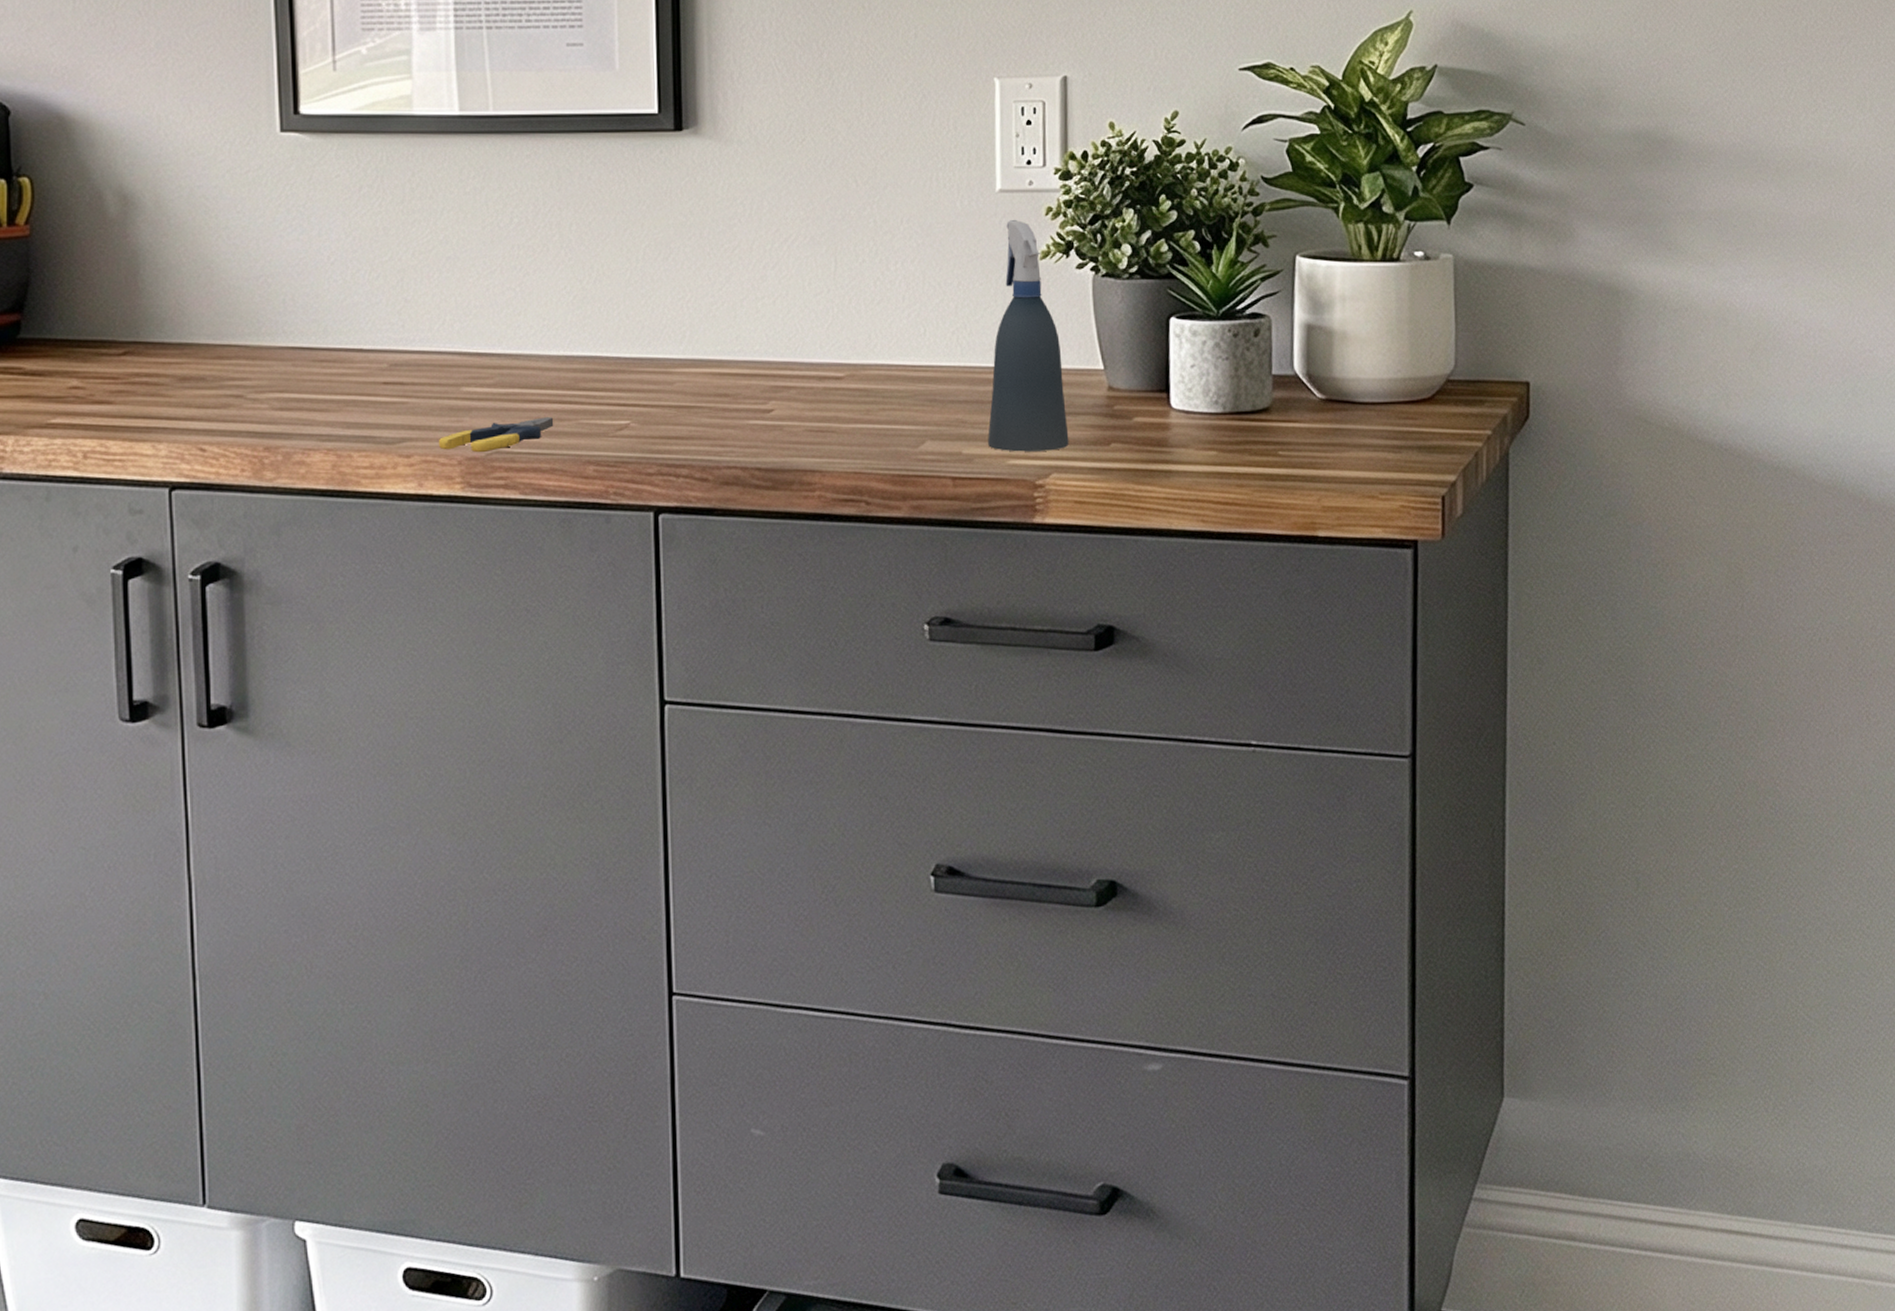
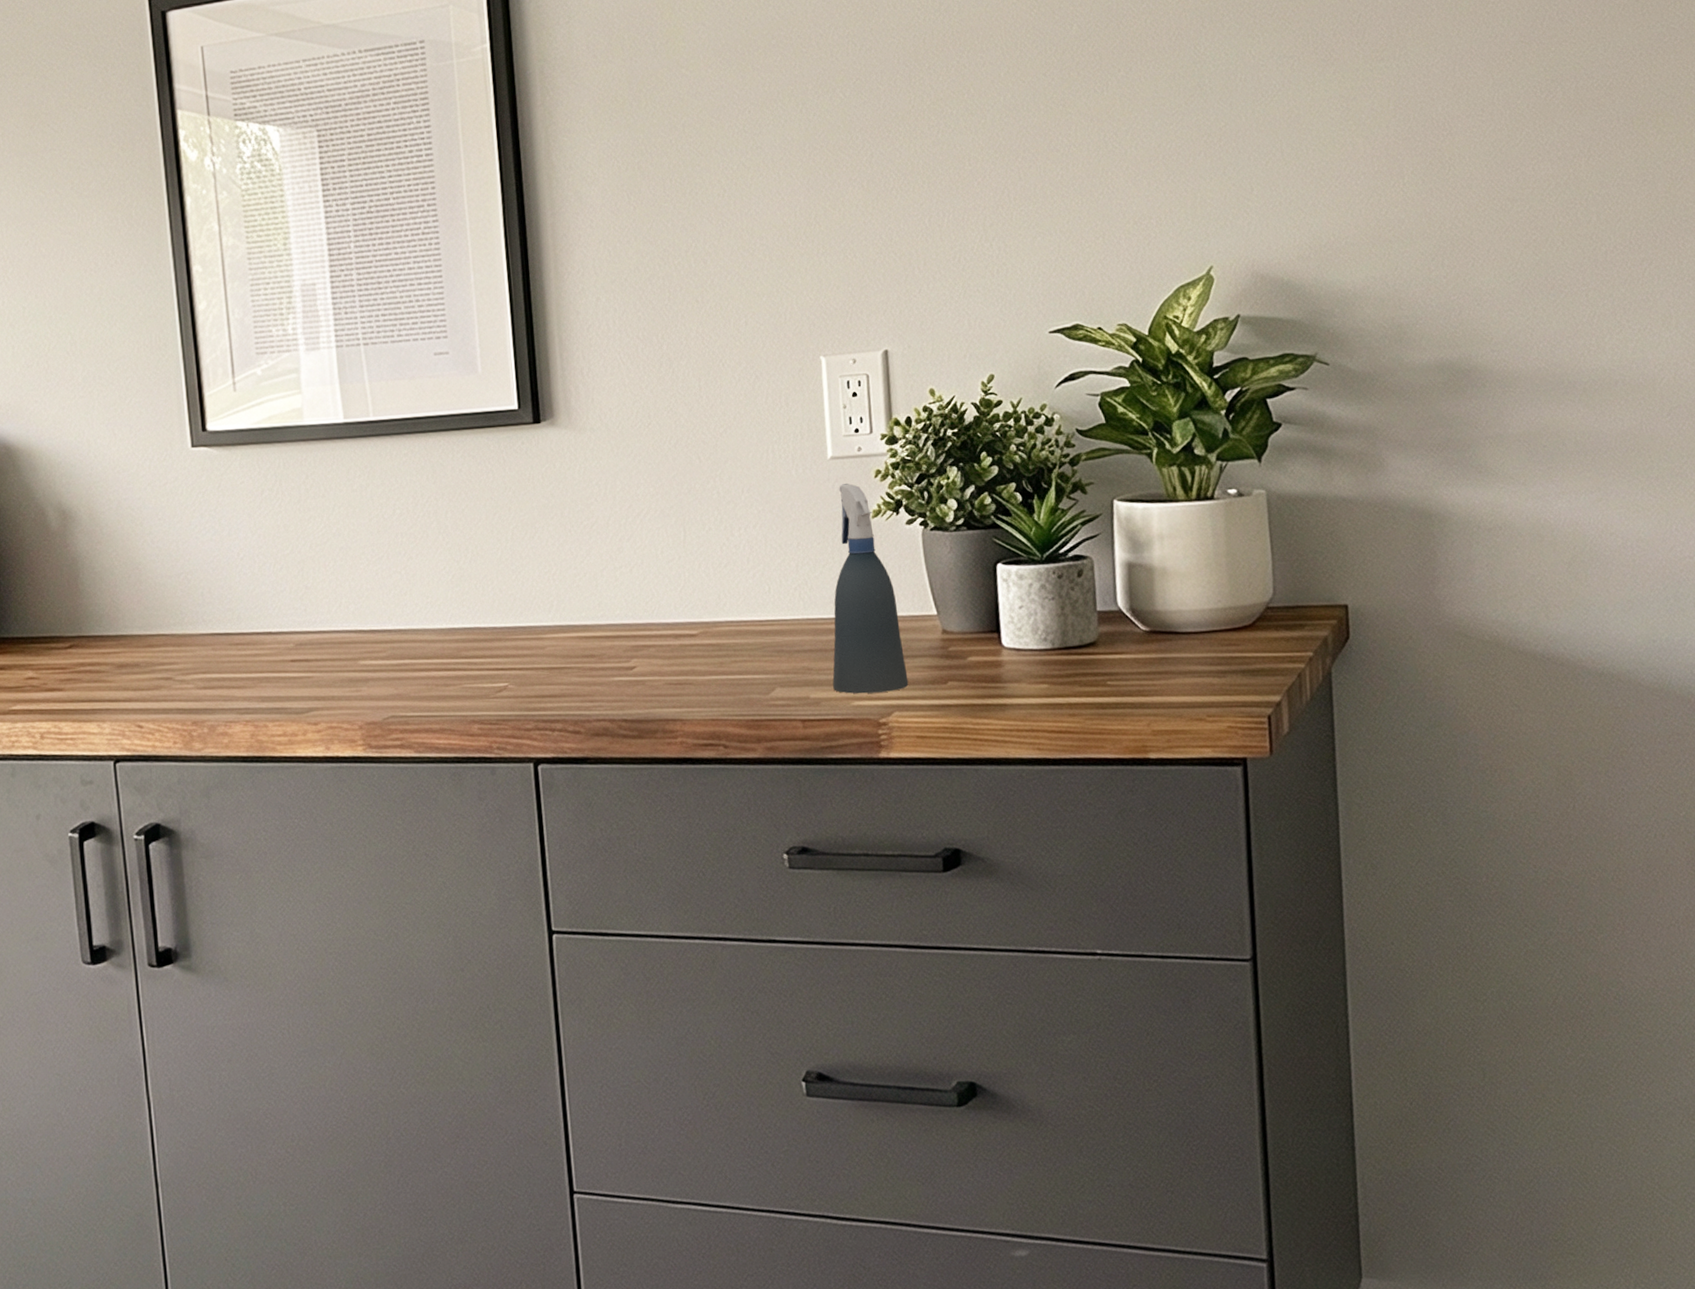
pliers: present [438,417,554,453] -> none [341,683,441,718]

